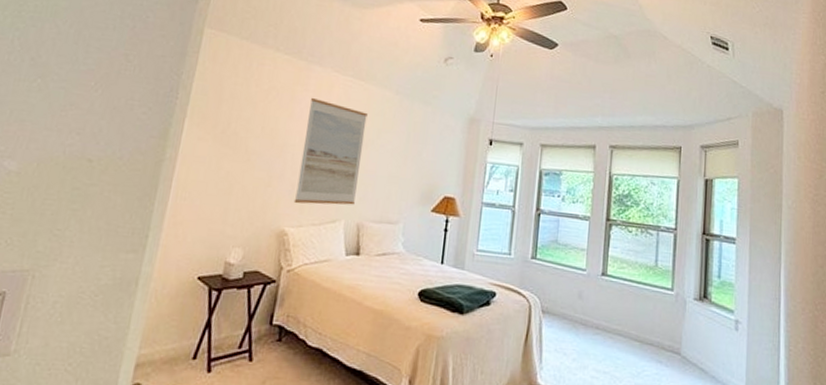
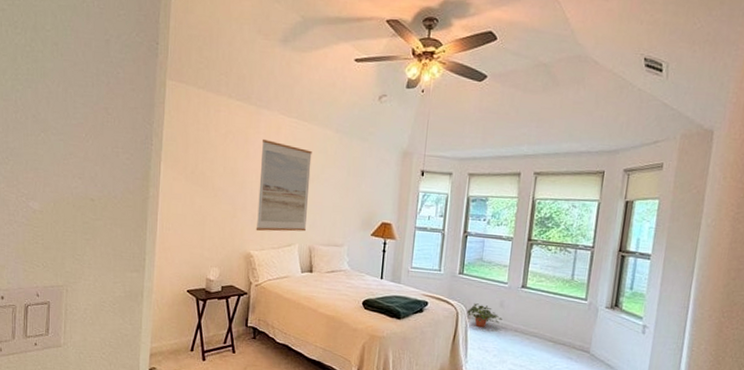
potted plant: none [541,294,582,325] -> present [466,303,502,328]

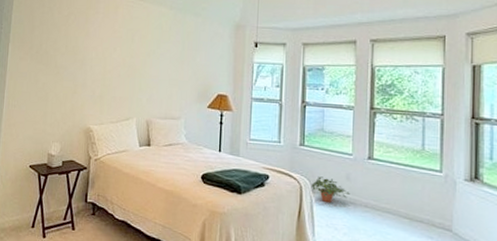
wall art: present [255,138,312,232] -> none [95,18,148,106]

